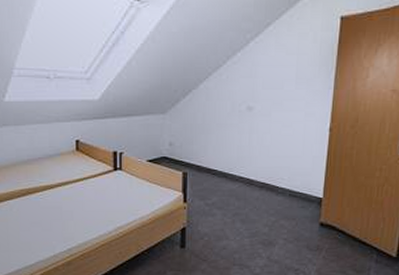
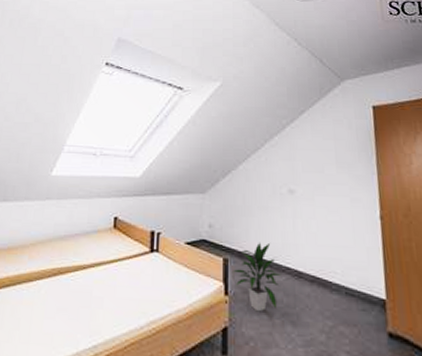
indoor plant: none [190,156,235,214] -> present [231,242,281,312]

